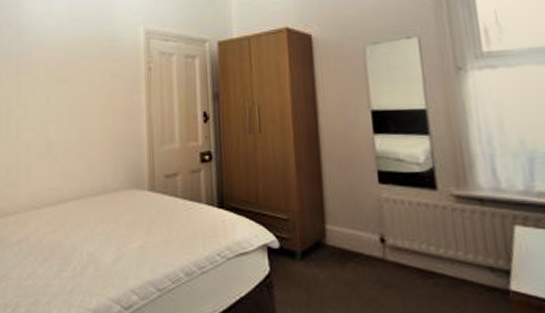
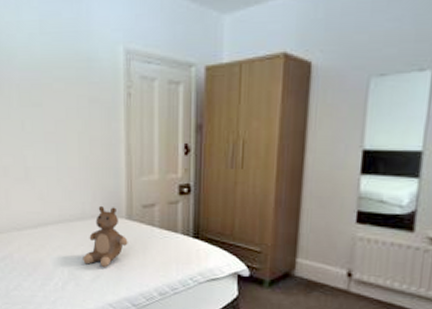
teddy bear: none [104,177,151,246] -> present [83,205,128,267]

